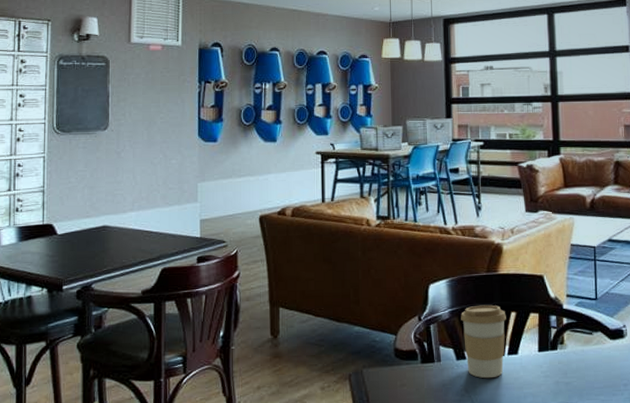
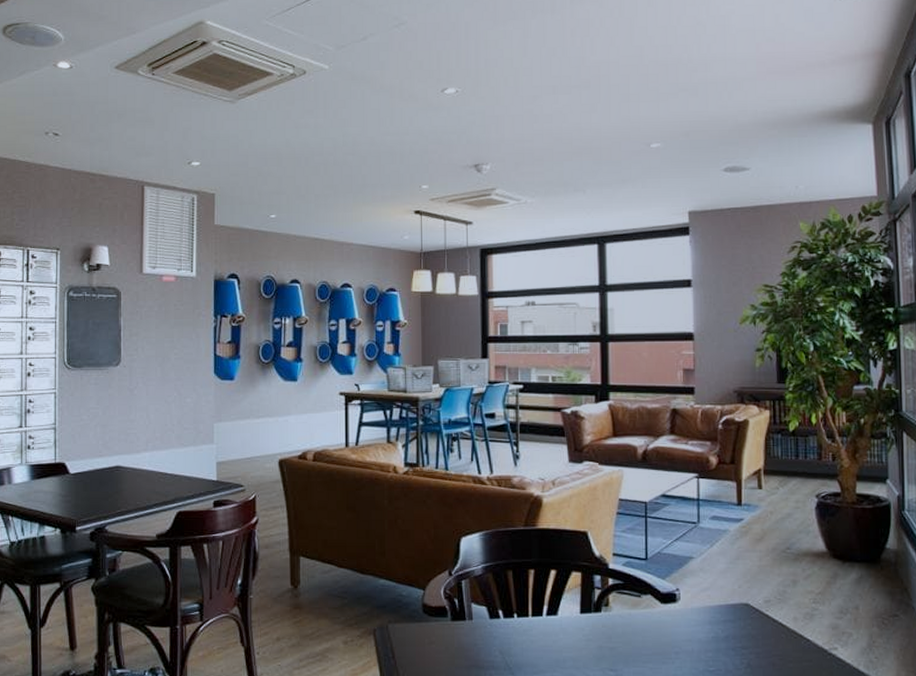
coffee cup: present [461,304,506,379] -> none [495,561,545,640]

